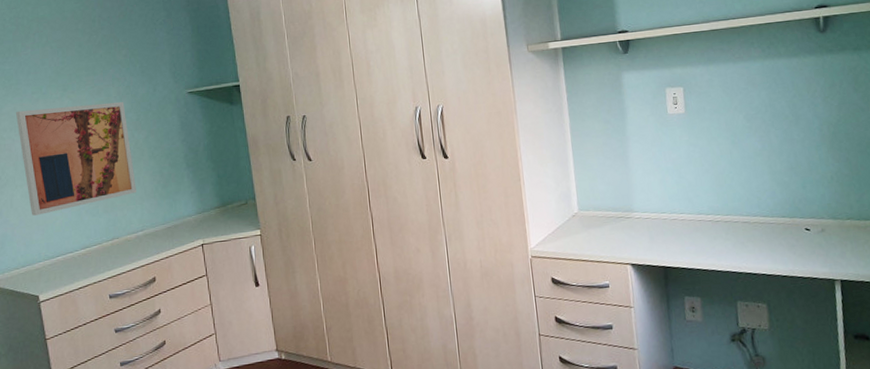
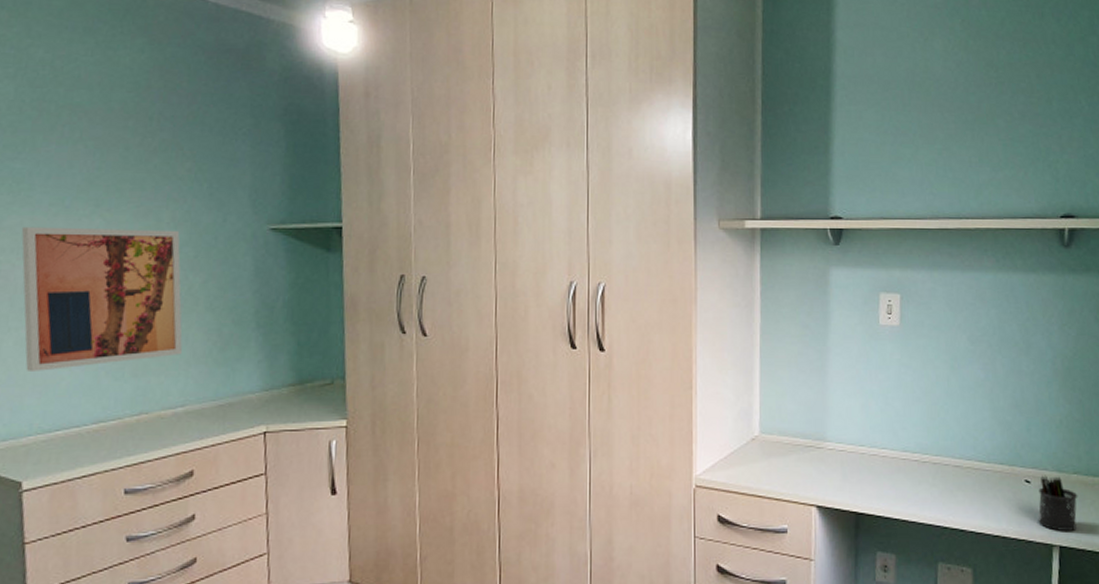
pen holder: none [817,223,855,268] -> present [1038,475,1078,531]

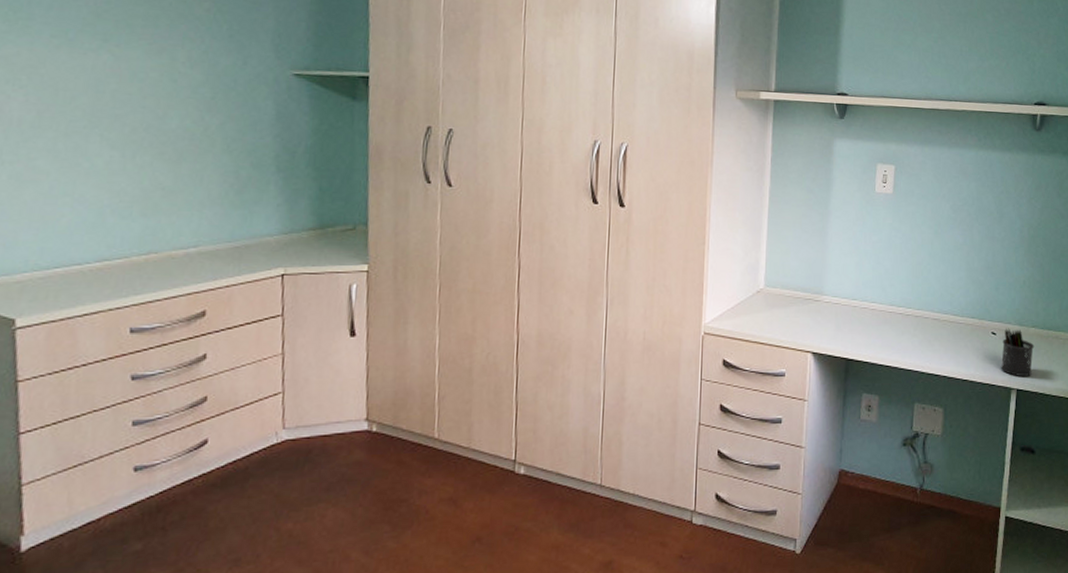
wall art: present [21,226,183,371] -> none [18,57,197,207]

